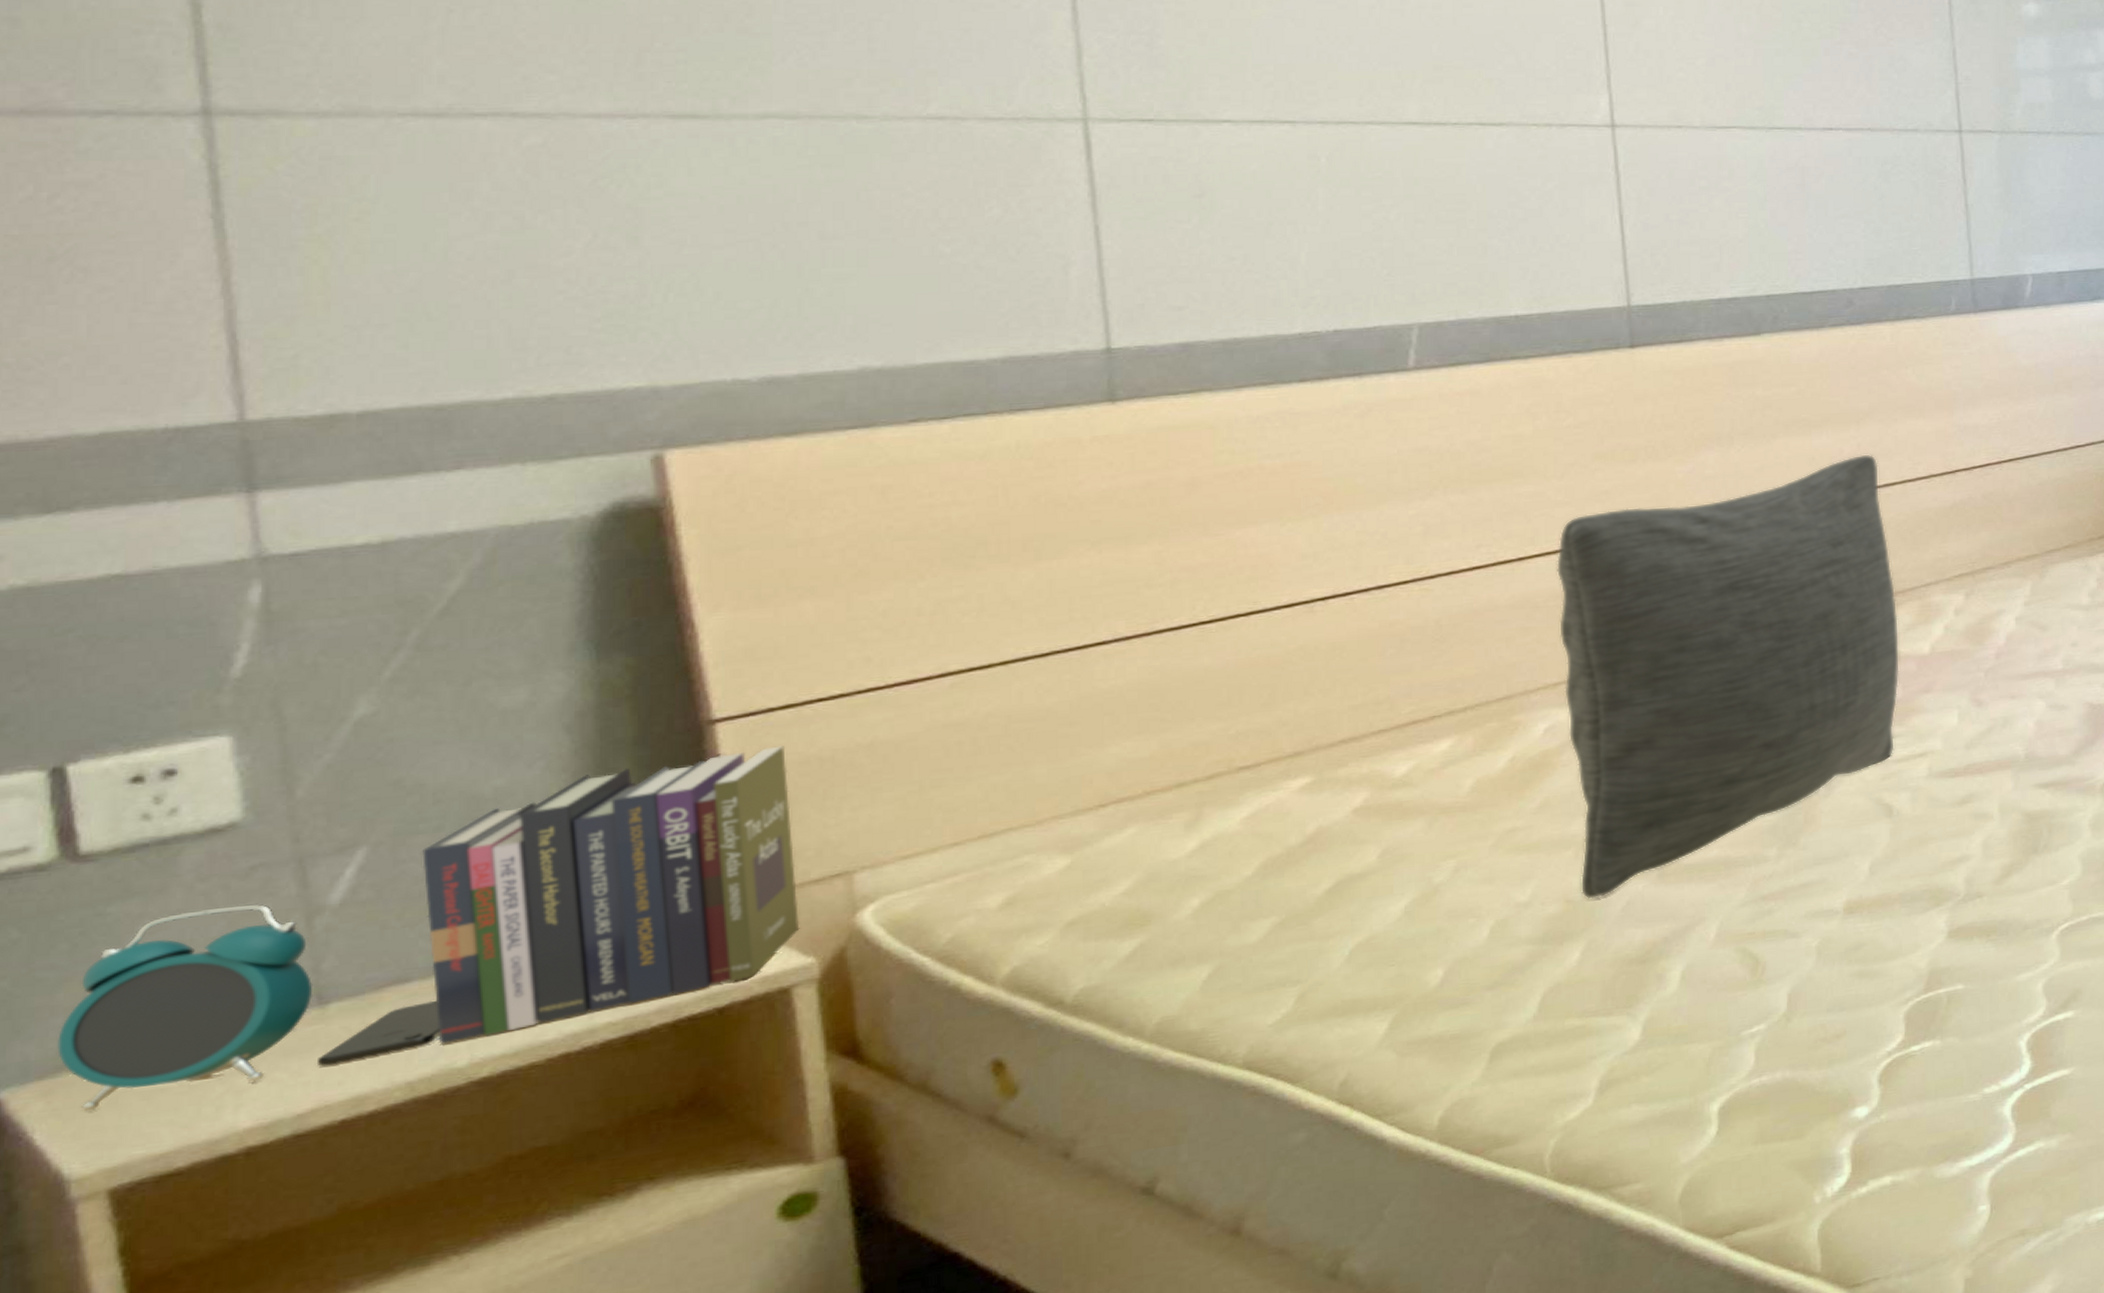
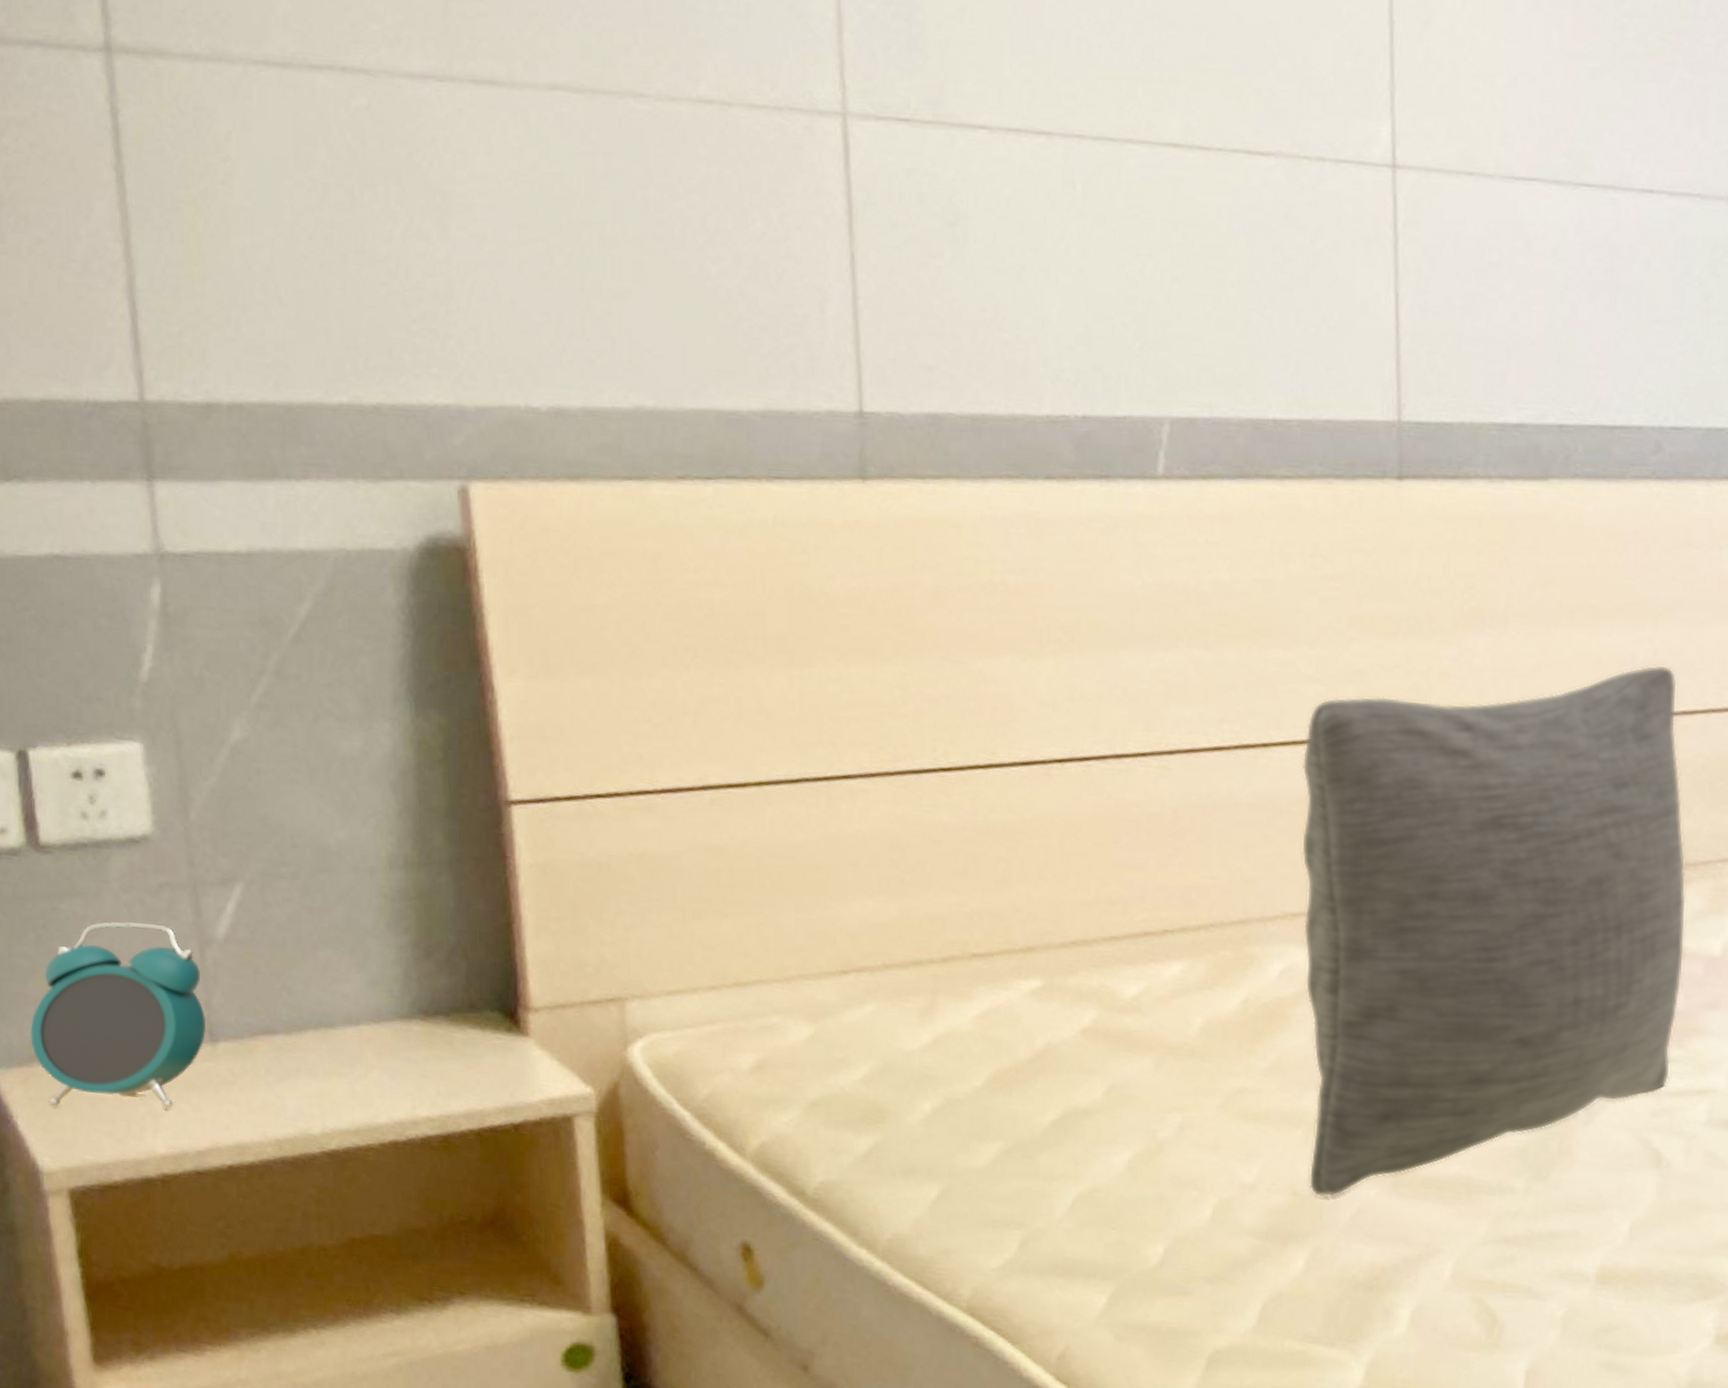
smartphone: present [318,1000,441,1067] -> none [211,1058,300,1107]
books: present [422,746,800,1044] -> none [284,841,581,1107]

